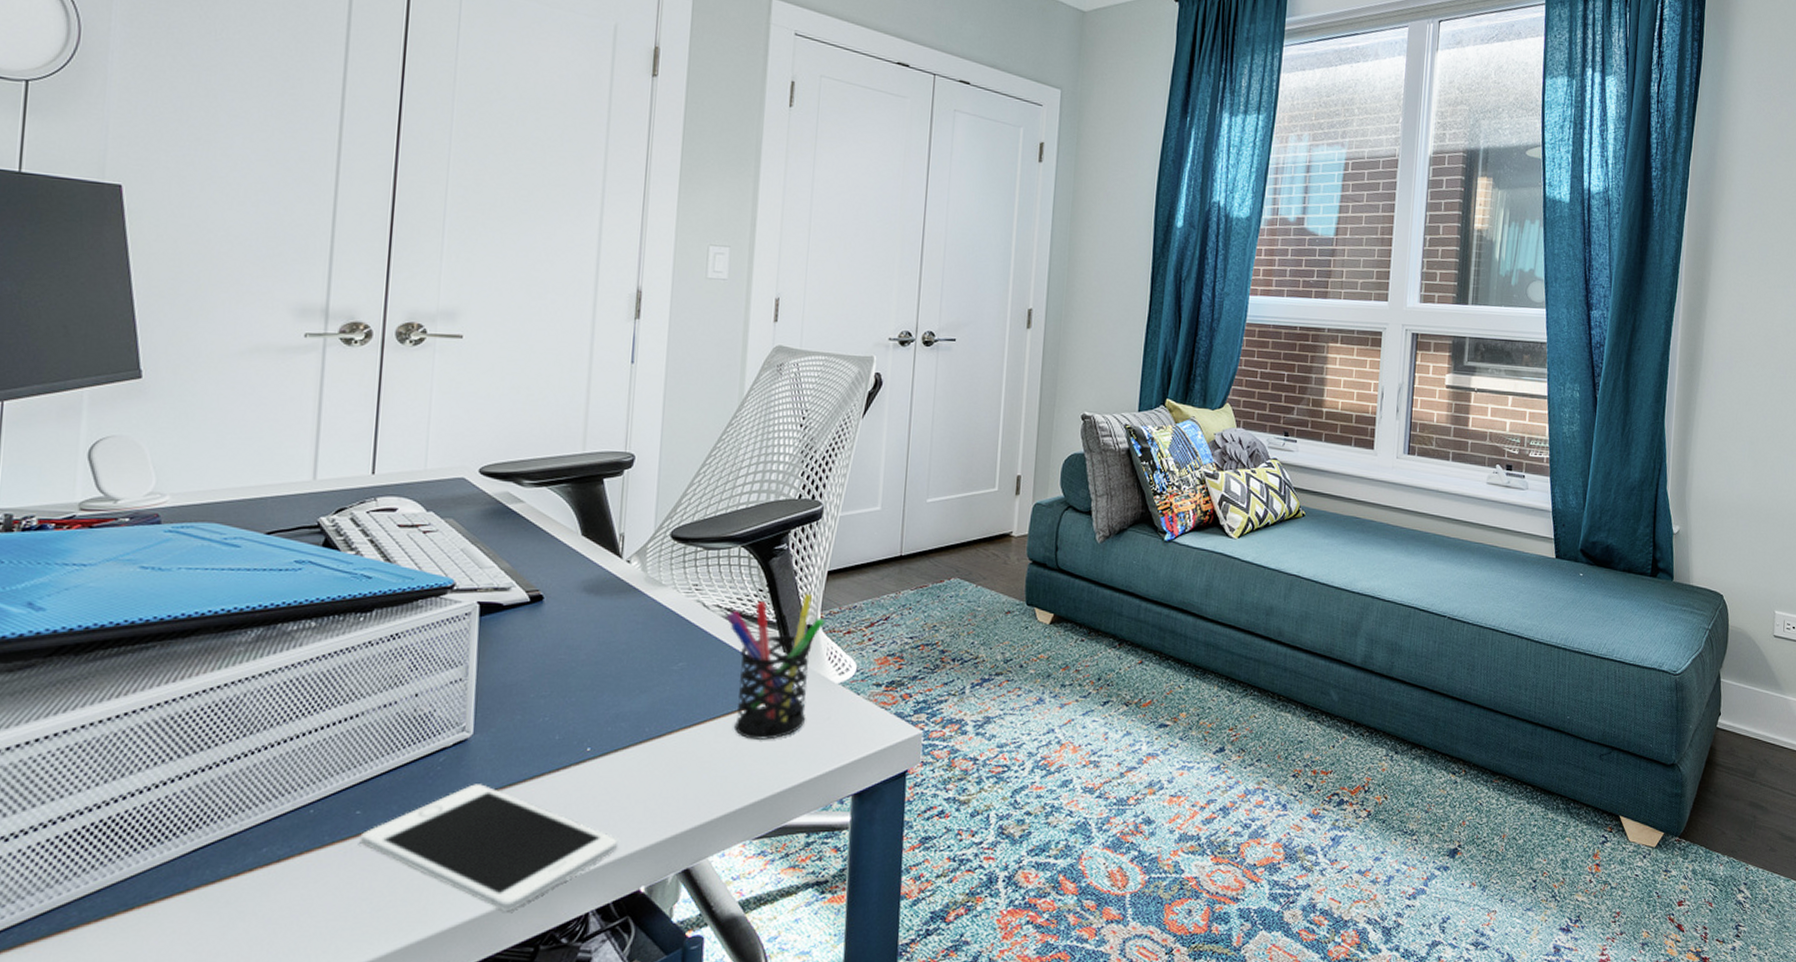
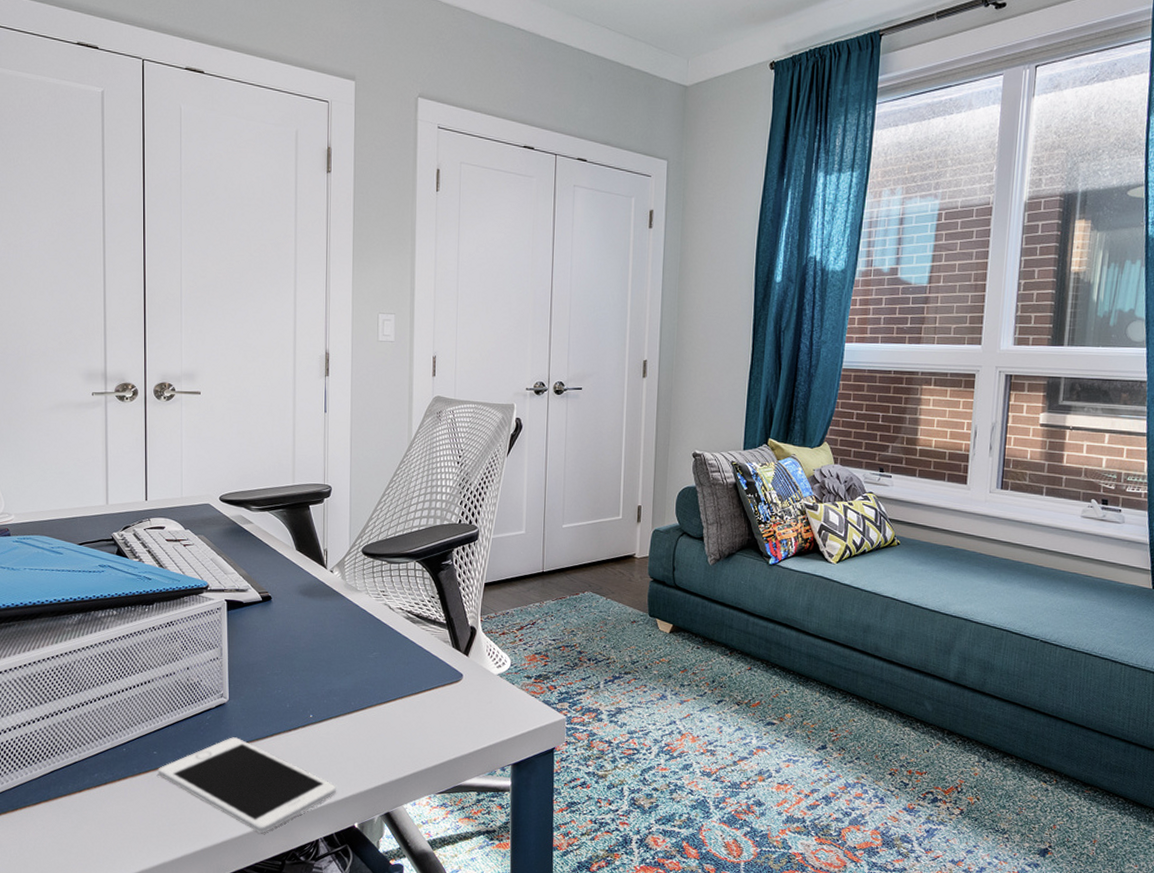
pen holder: present [726,593,825,740] -> none [407,600,484,717]

